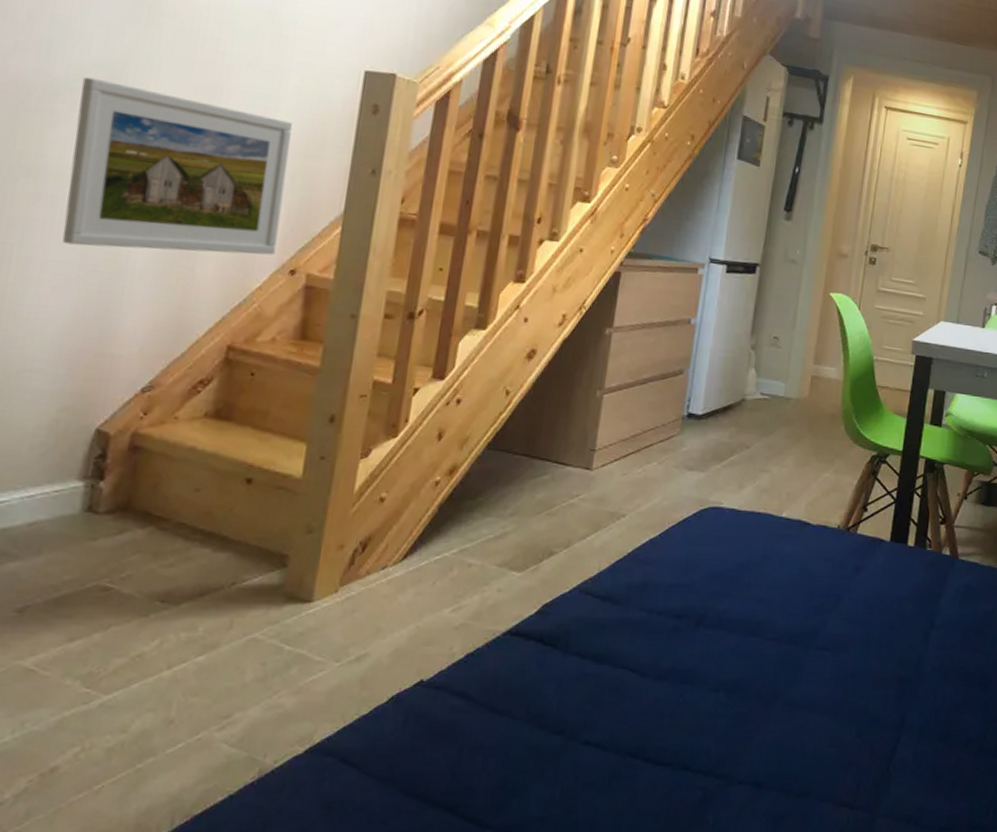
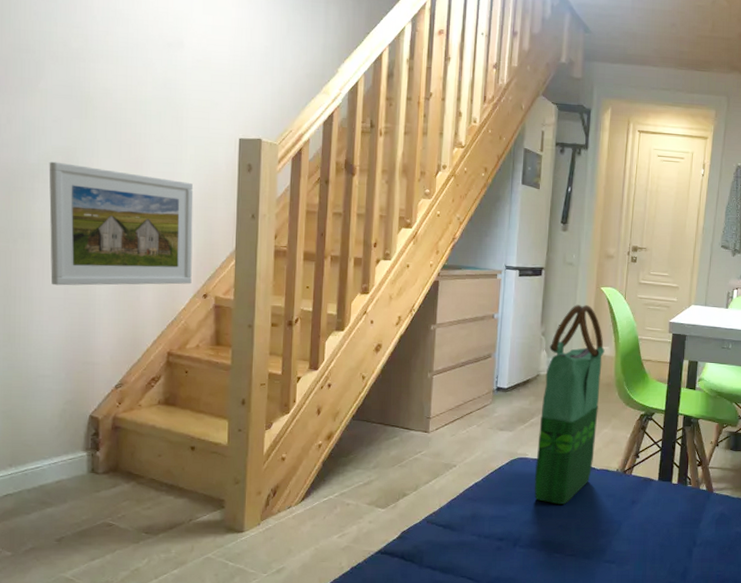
tote bag: none [728,312,831,571] -> present [534,305,605,504]

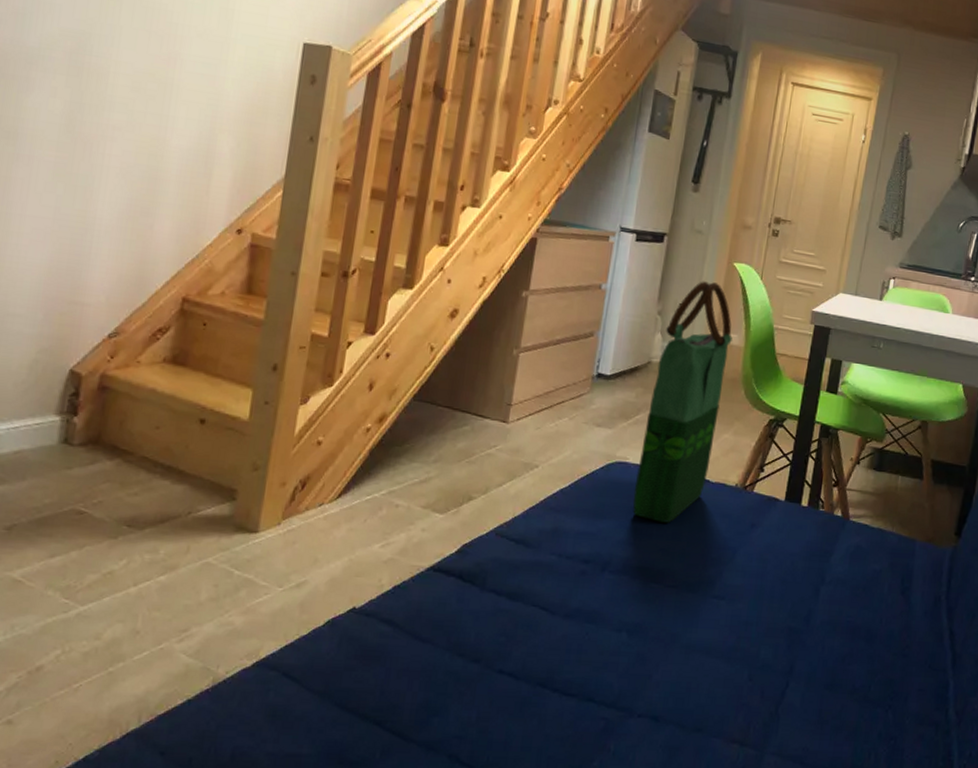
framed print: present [49,161,194,286] -> none [38,46,238,215]

